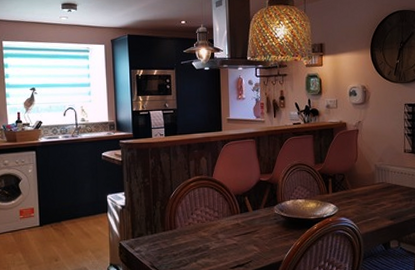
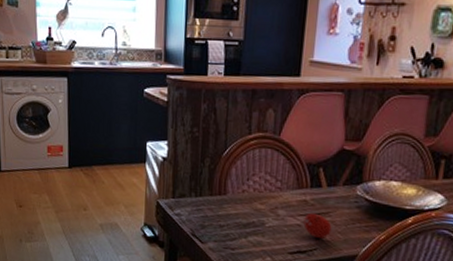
fruit: none [239,232,261,253] -> present [303,213,332,239]

